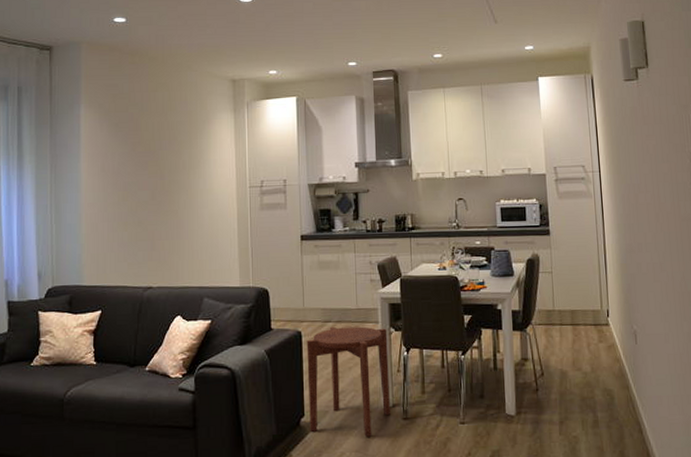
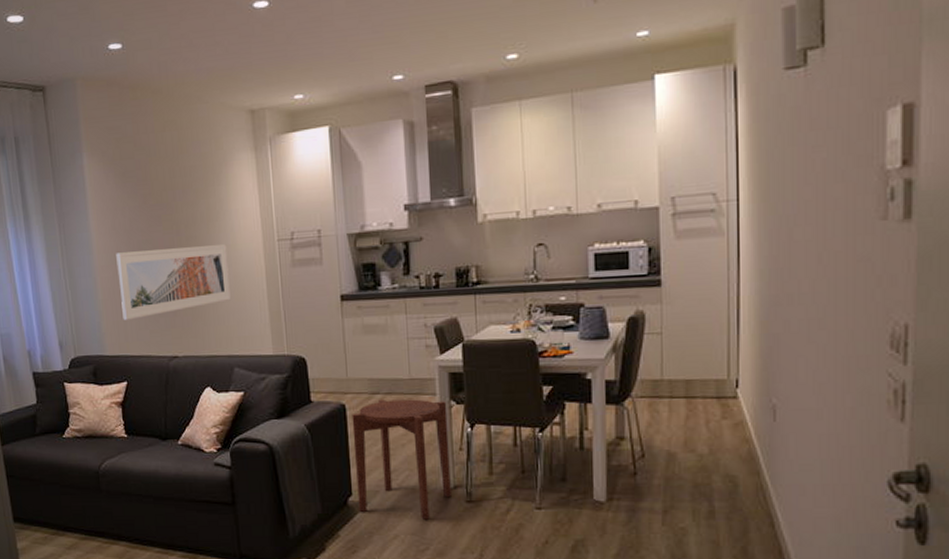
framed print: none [102,189,205,253] -> present [116,245,231,320]

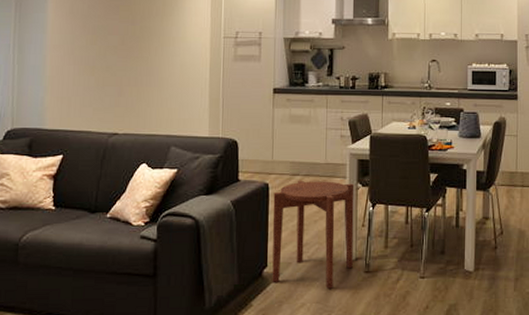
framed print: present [116,245,231,320] -> none [68,35,177,97]

